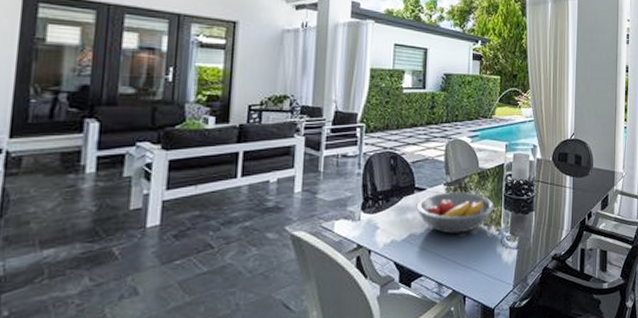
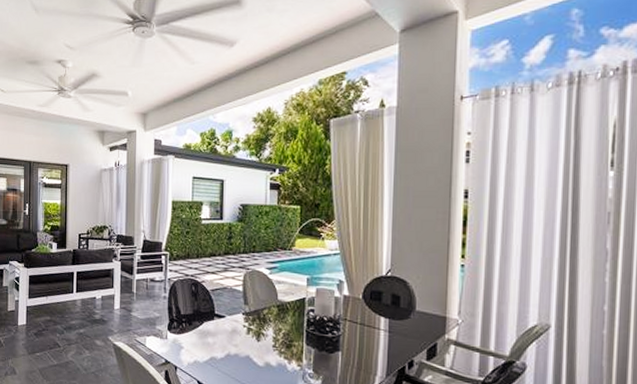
fruit bowl: present [416,192,495,234] -> none [216,322,295,364]

